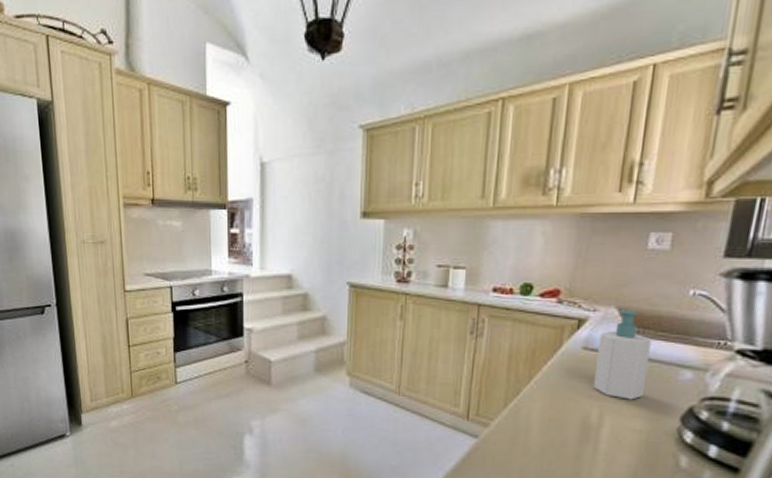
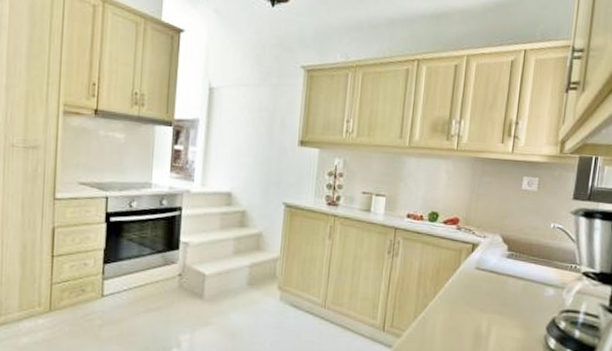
soap bottle: present [593,309,651,400] -> none [483,236,525,312]

